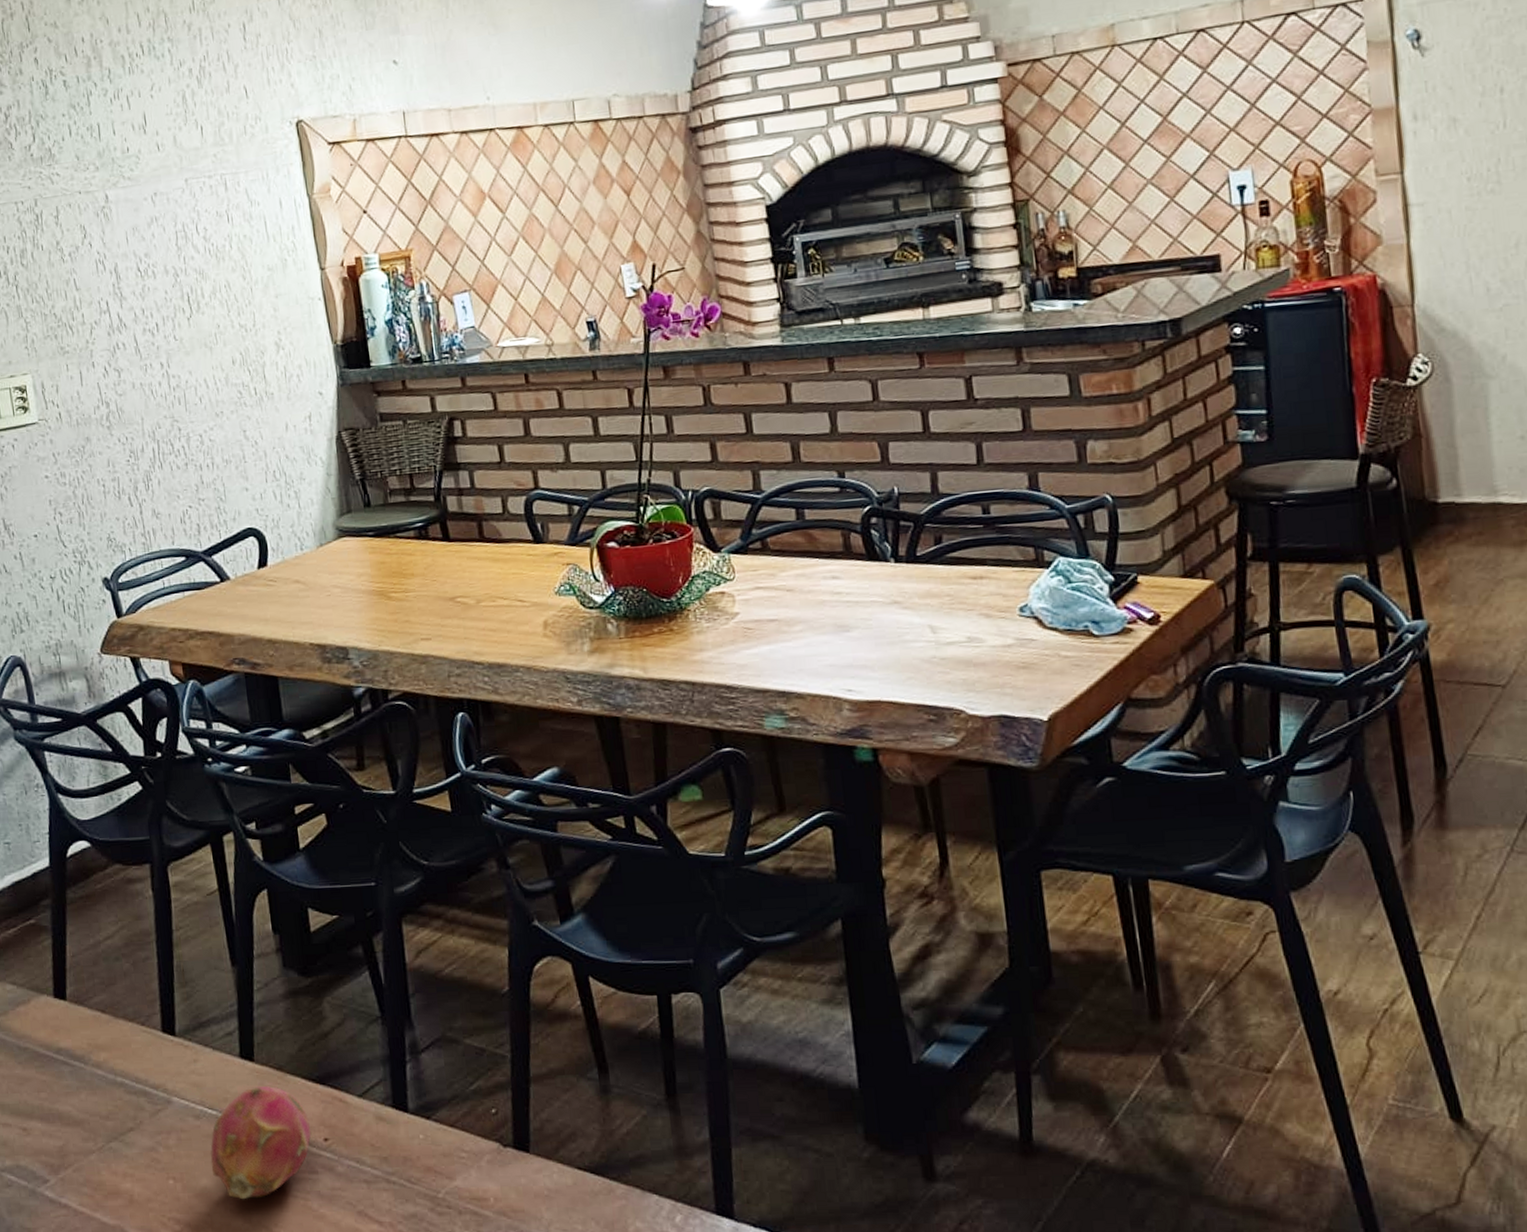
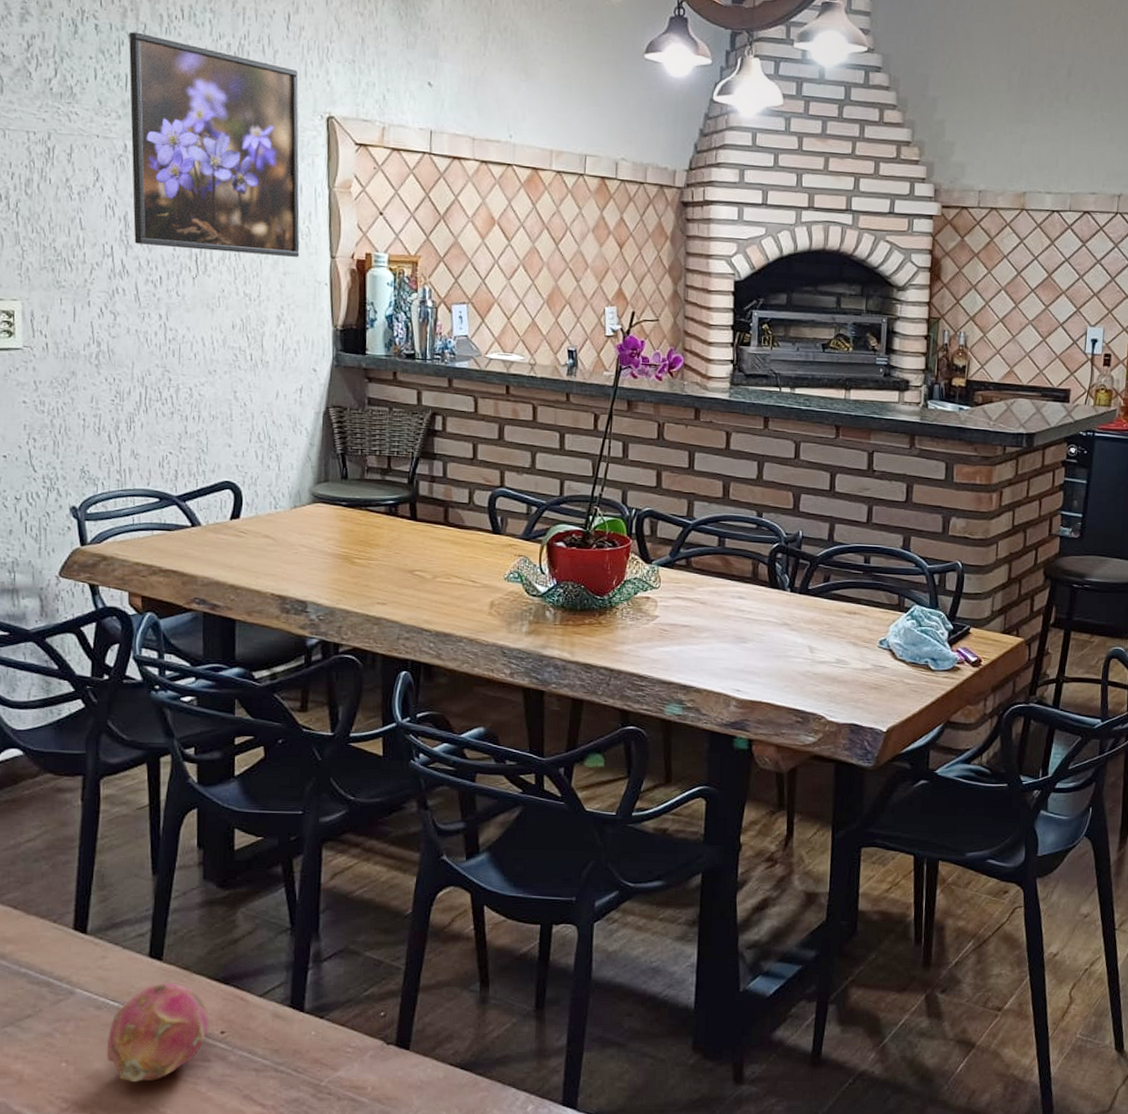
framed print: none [95,78,289,294] -> present [128,31,300,257]

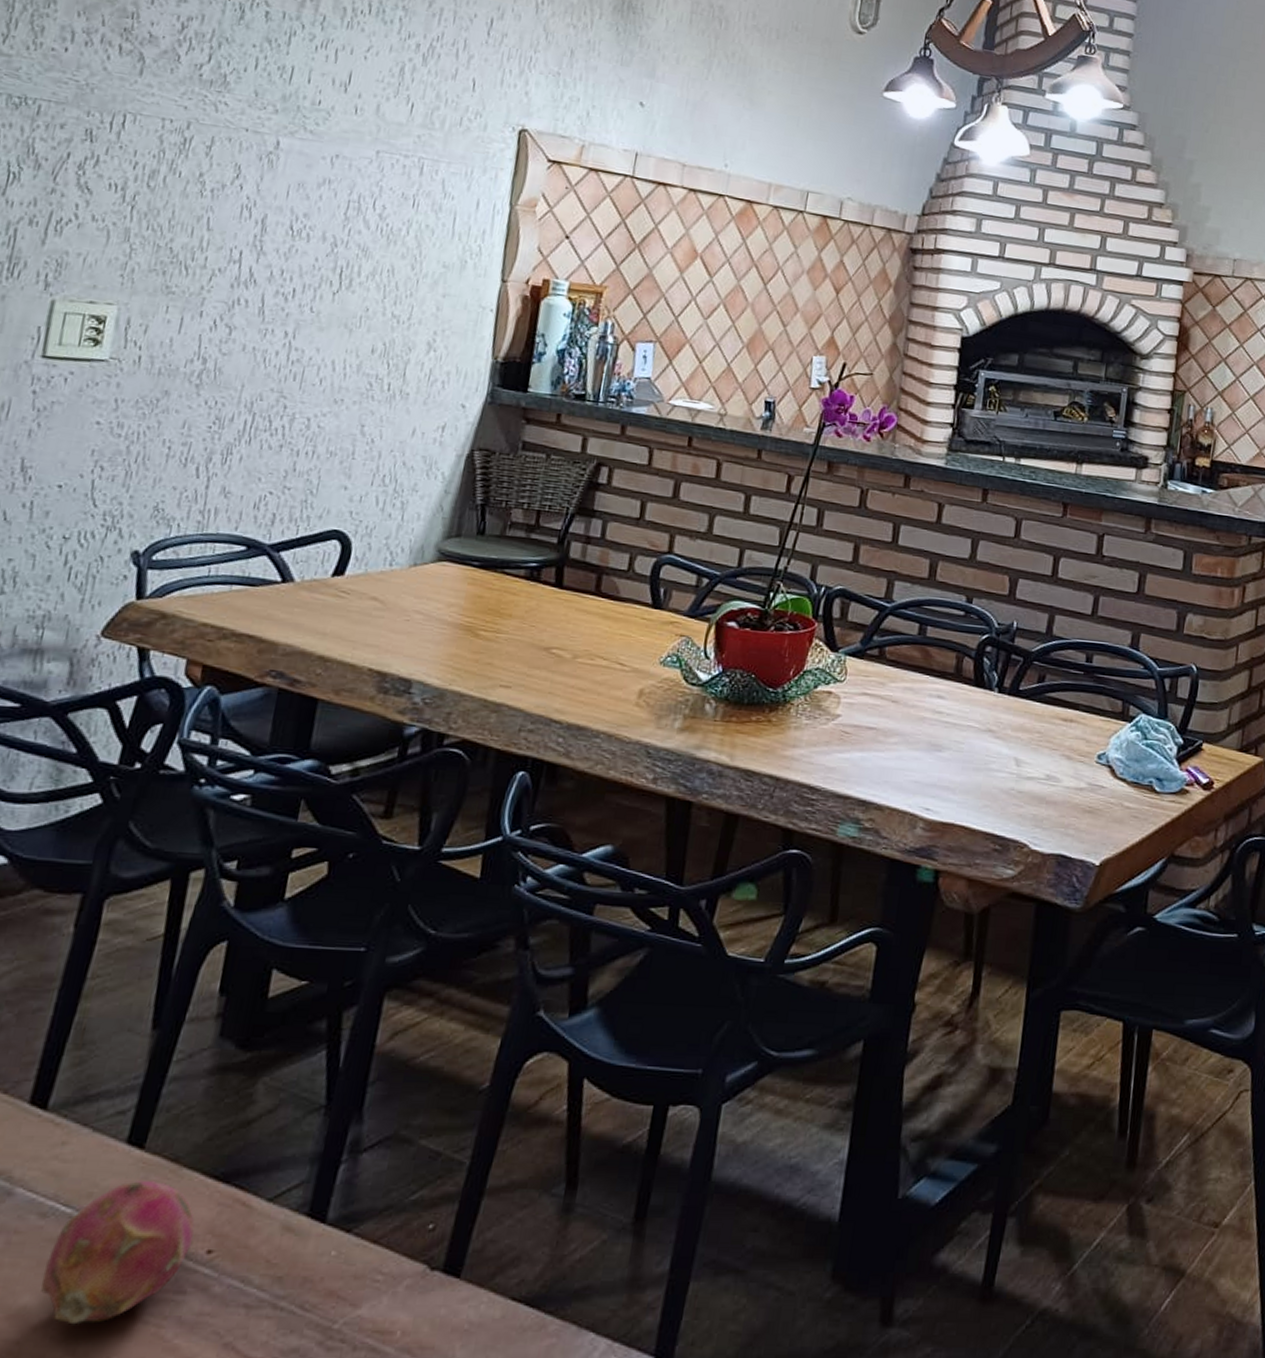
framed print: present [128,31,300,257] -> none [269,22,493,278]

